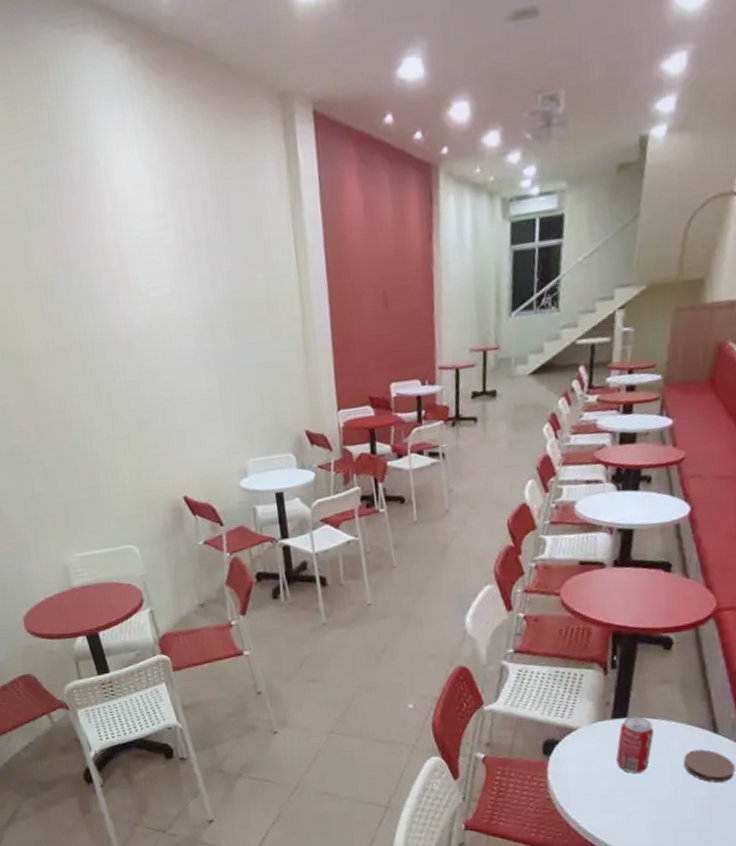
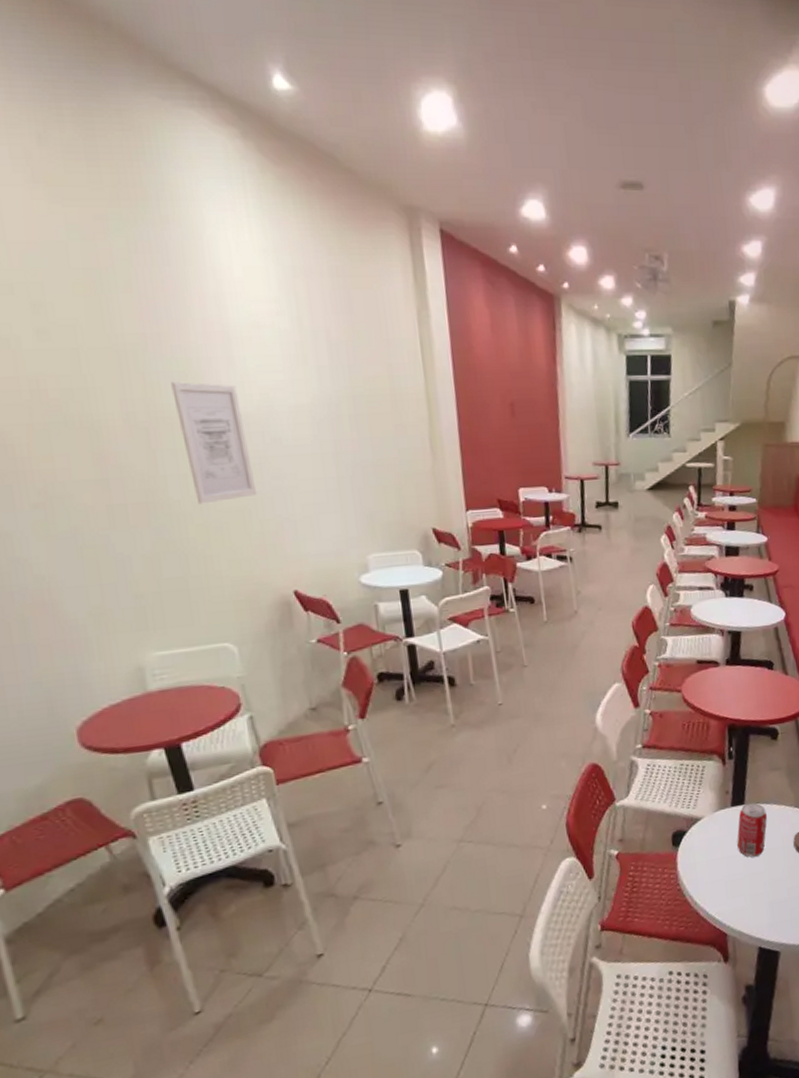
wall art: none [79,304,150,420] -> present [171,382,256,505]

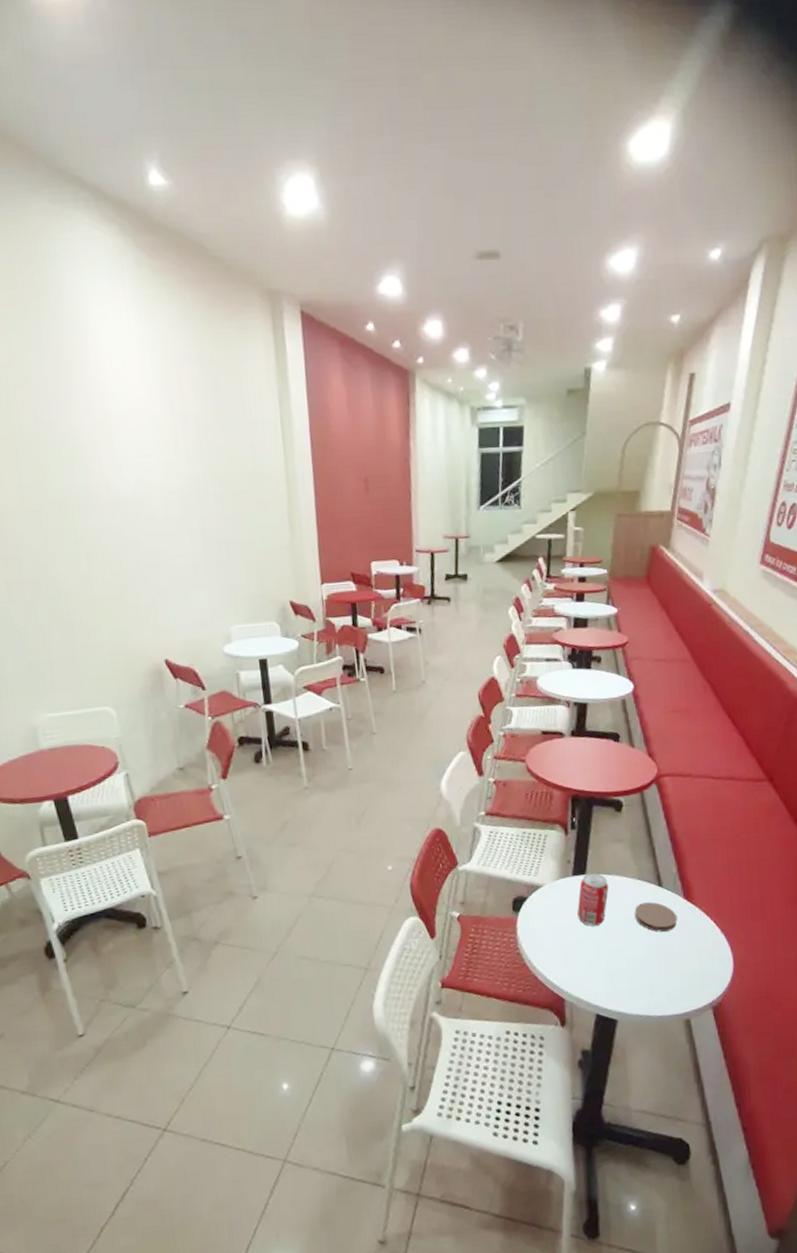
wall art: present [171,382,256,505] -> none [60,467,132,580]

